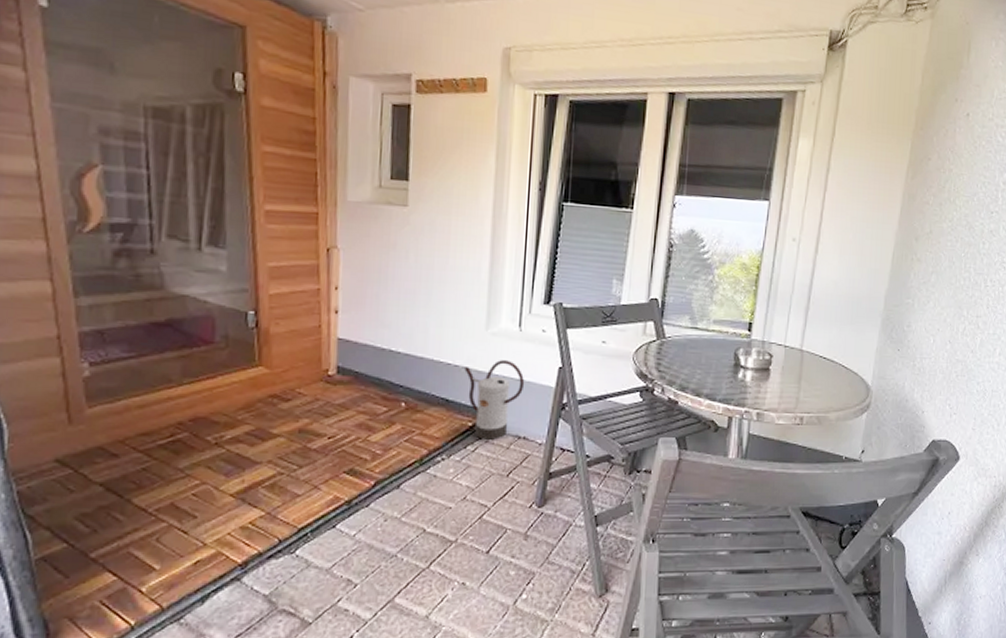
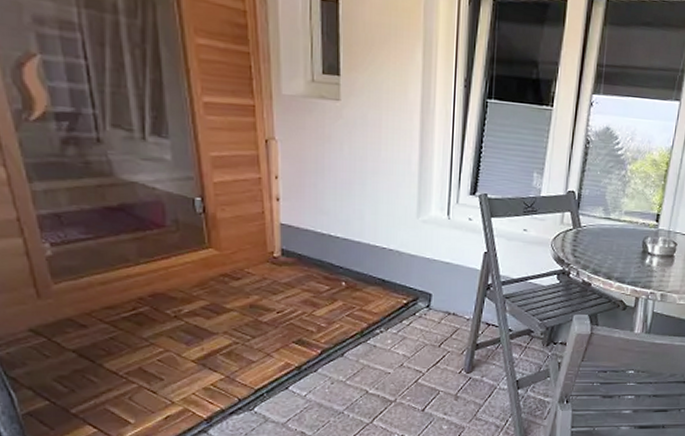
watering can: present [464,360,525,440] -> none [398,245,454,315]

